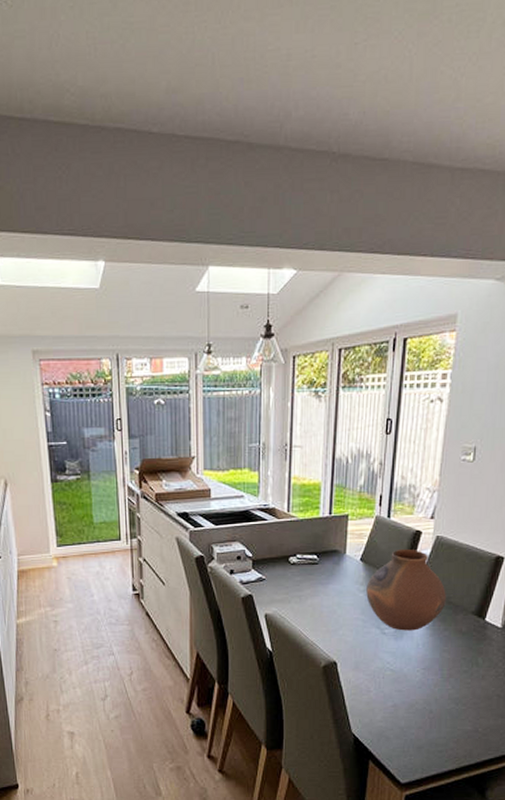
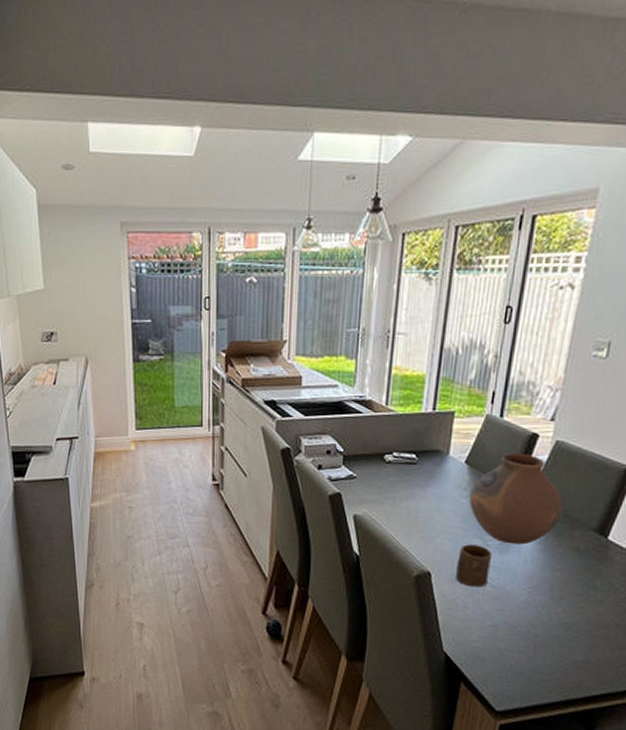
cup: none [359,634,389,672] -> present [456,544,493,588]

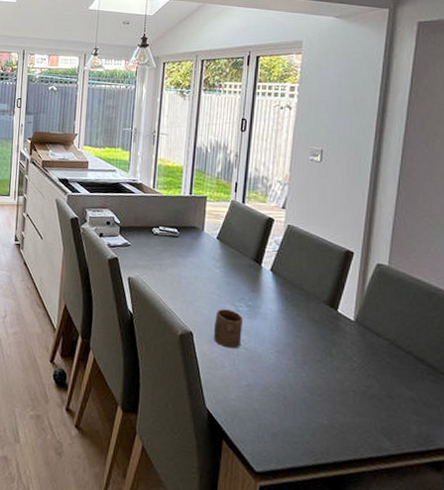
vase: present [469,452,563,545] -> none [222,232,298,312]

